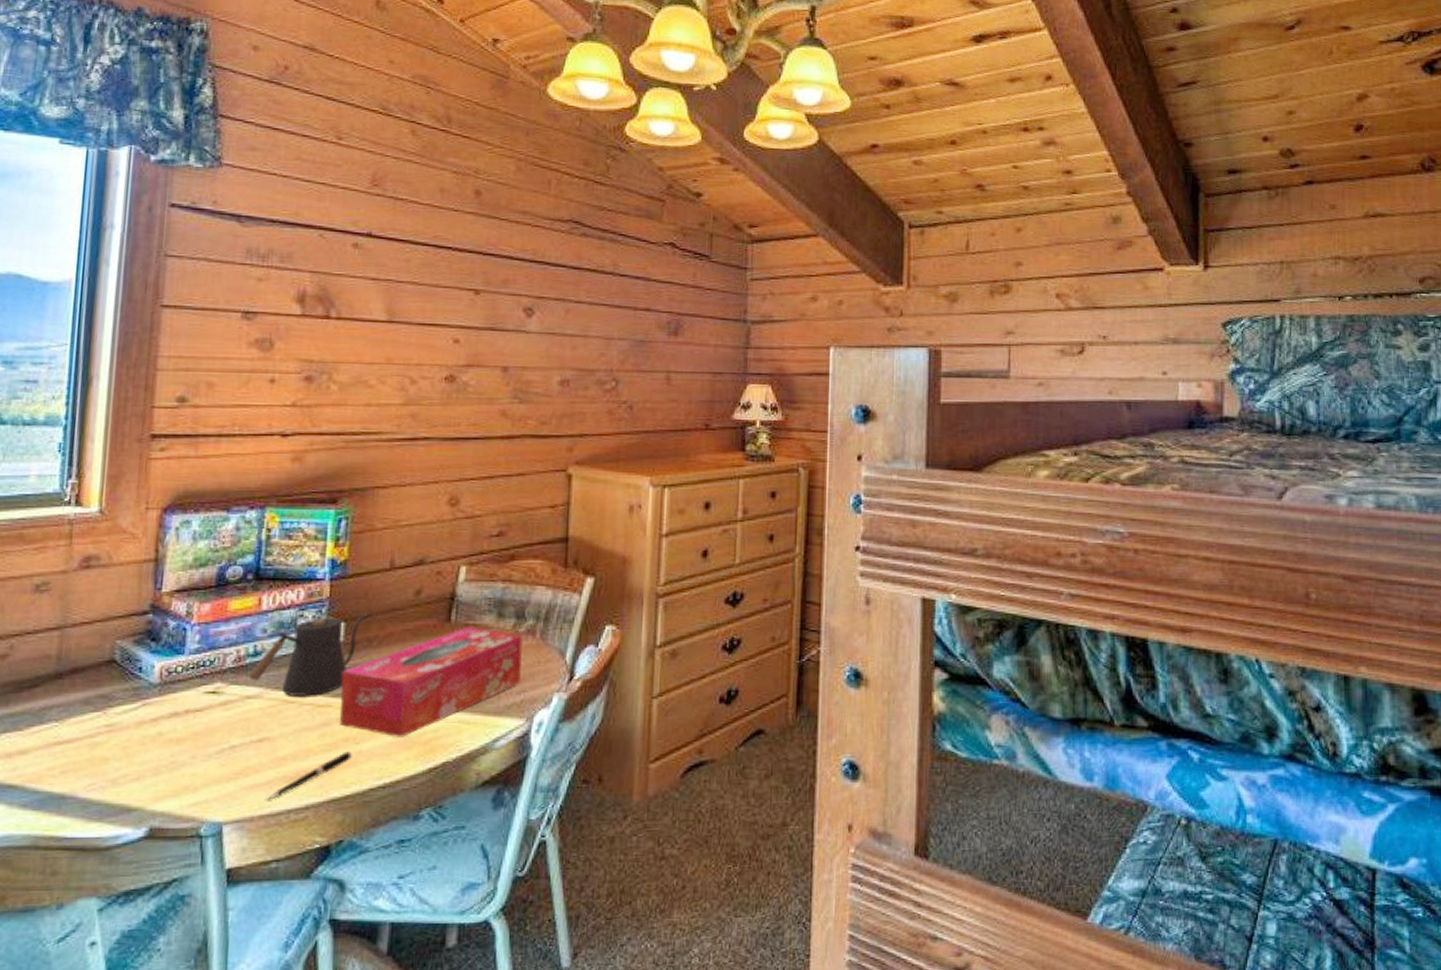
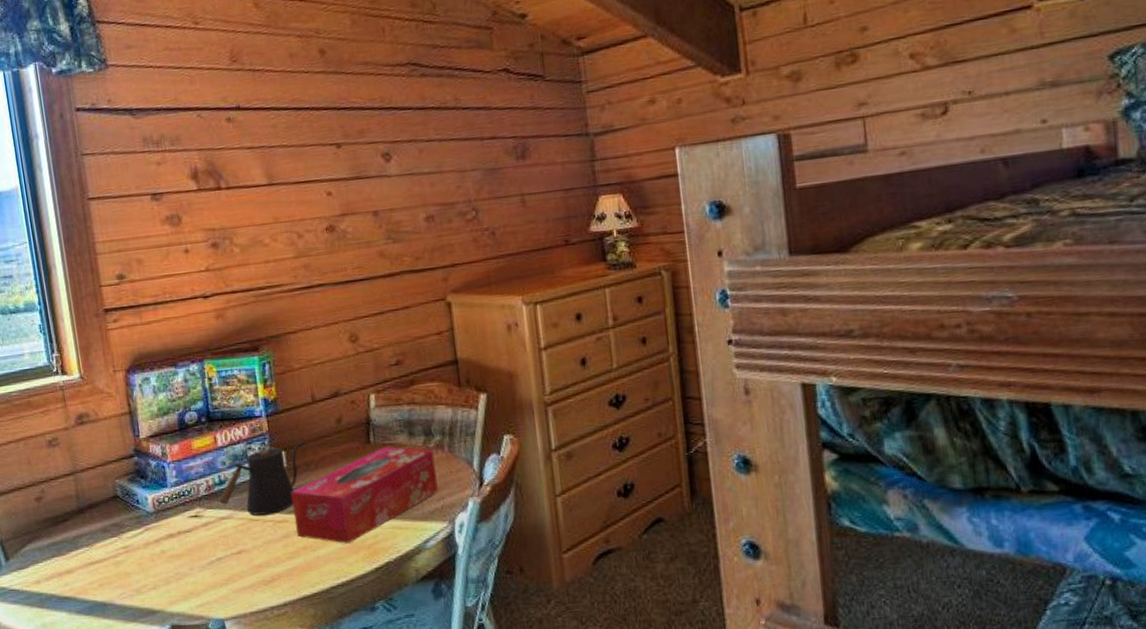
pen: present [264,750,352,802] -> none [251,556,312,601]

